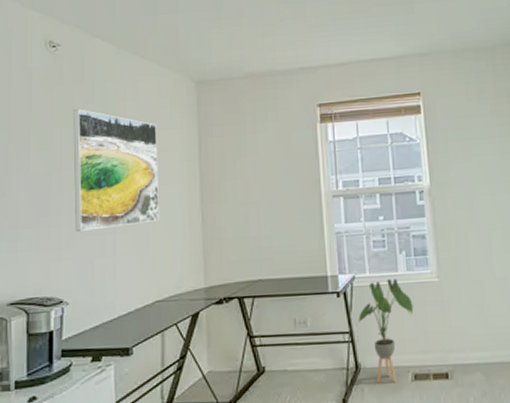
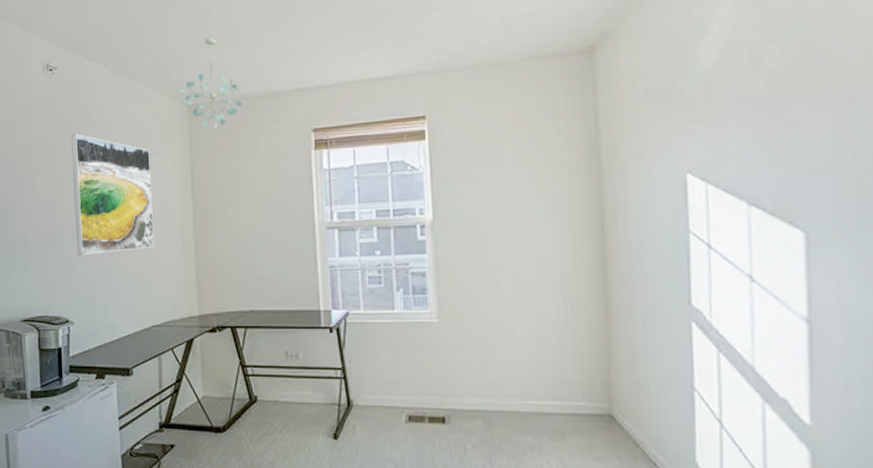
ceiling light fixture: none [188,20,252,104] -> present [179,38,244,129]
house plant: present [357,279,414,383] -> none [350,317,410,423]

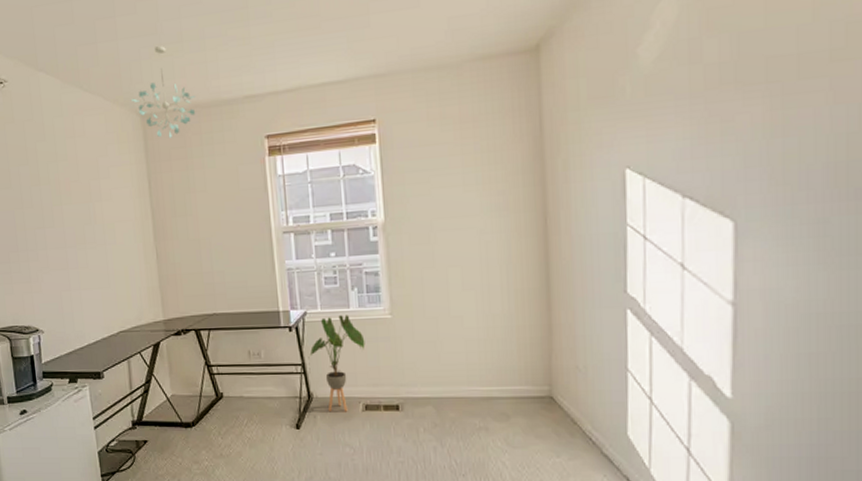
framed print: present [71,134,155,255] -> none [27,147,118,267]
house plant: none [350,317,410,423] -> present [309,315,365,412]

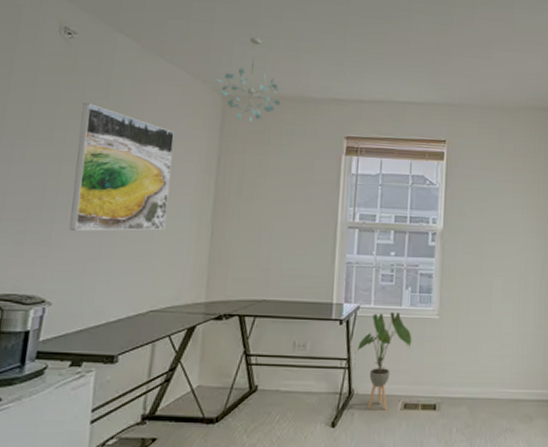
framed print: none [27,147,118,267] -> present [69,103,175,231]

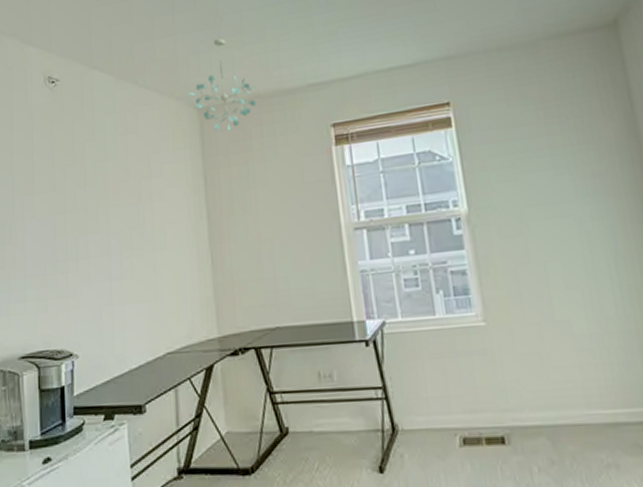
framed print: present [69,103,175,231] -> none [75,146,168,278]
house plant: present [356,312,412,410] -> none [391,323,457,448]

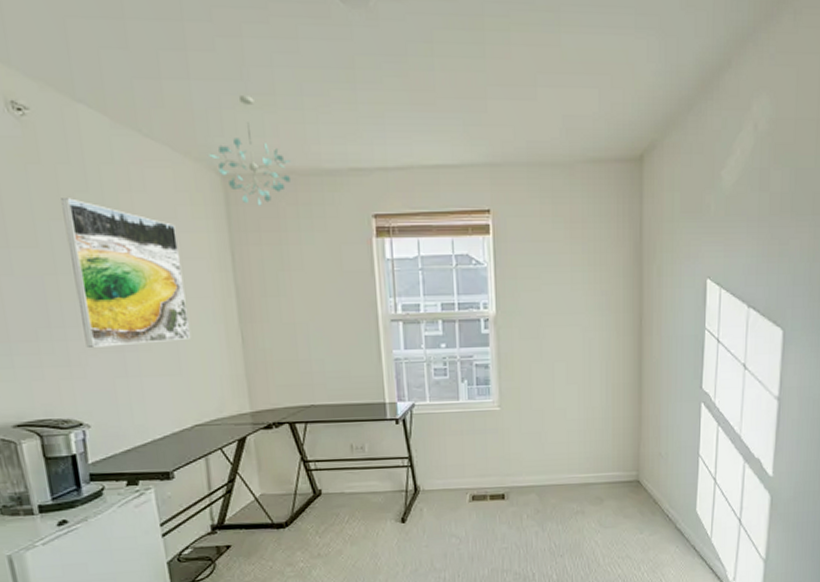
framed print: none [75,146,168,278] -> present [61,198,192,347]

